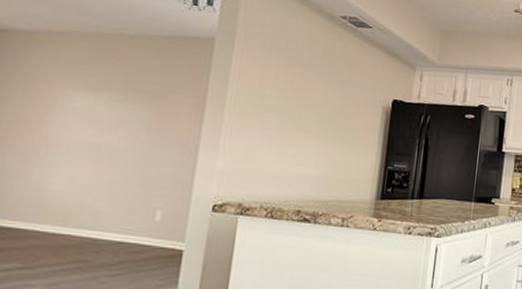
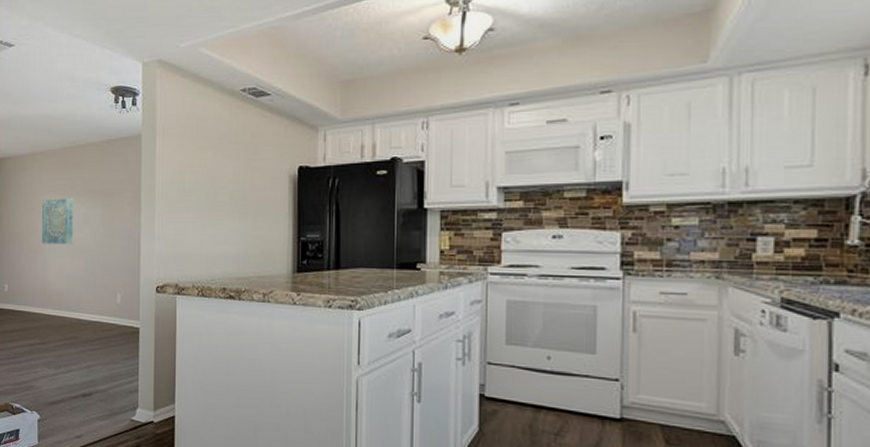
wall art: none [45,89,106,149] -> present [41,197,73,245]

